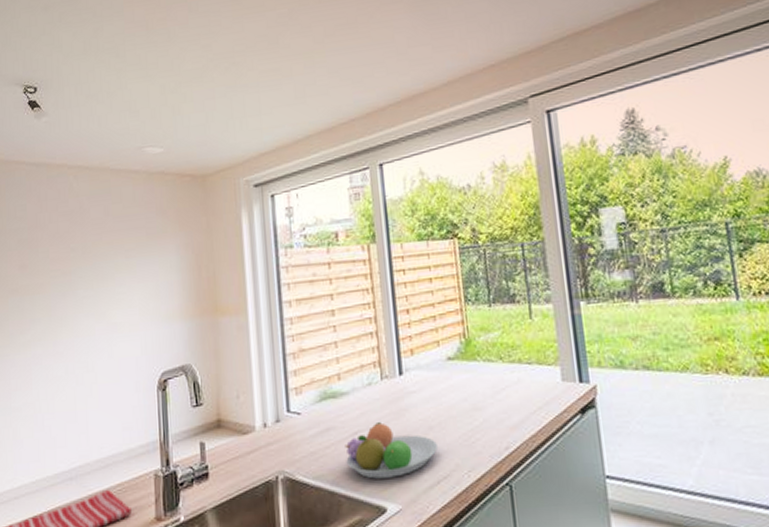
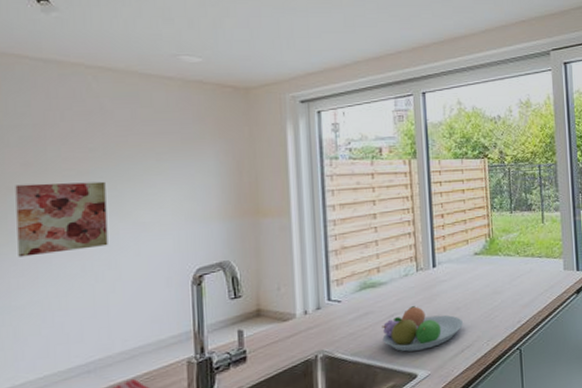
wall art: none [15,281,87,359] -> present [15,181,108,257]

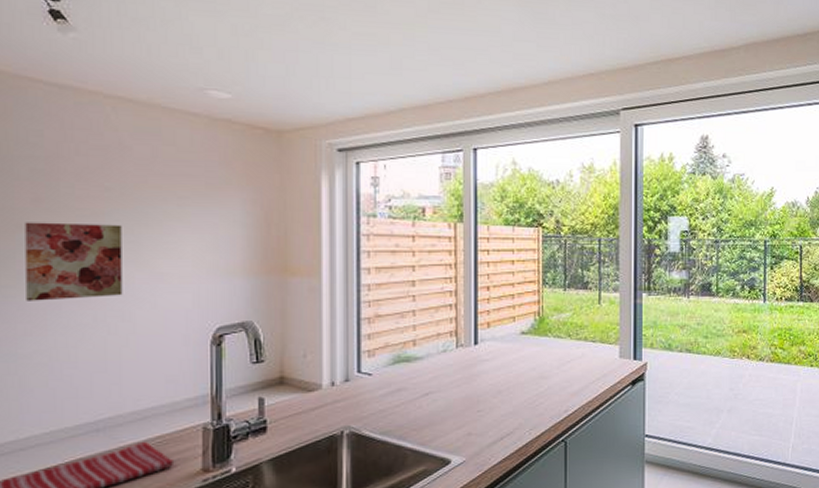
fruit bowl: present [382,306,463,352] -> none [415,385,504,435]

